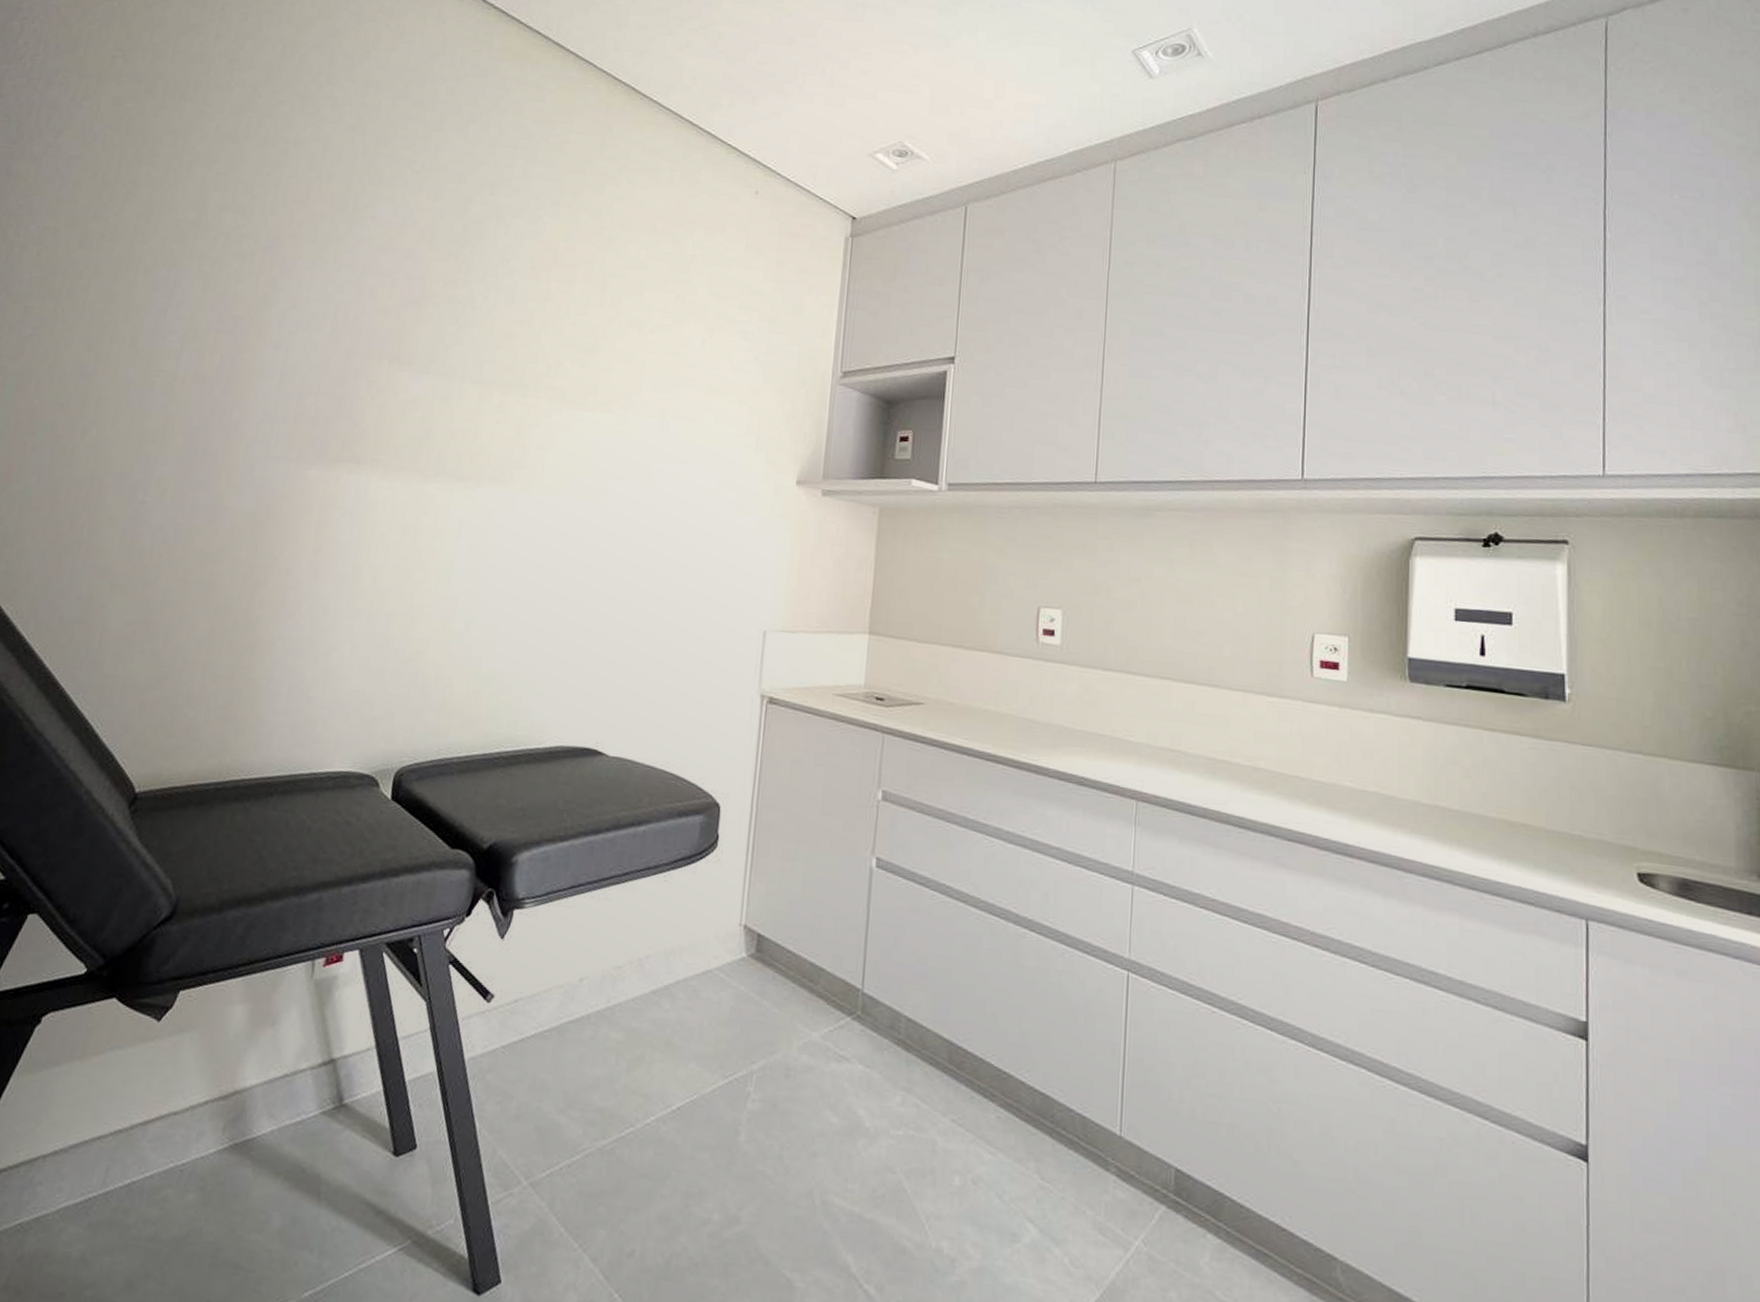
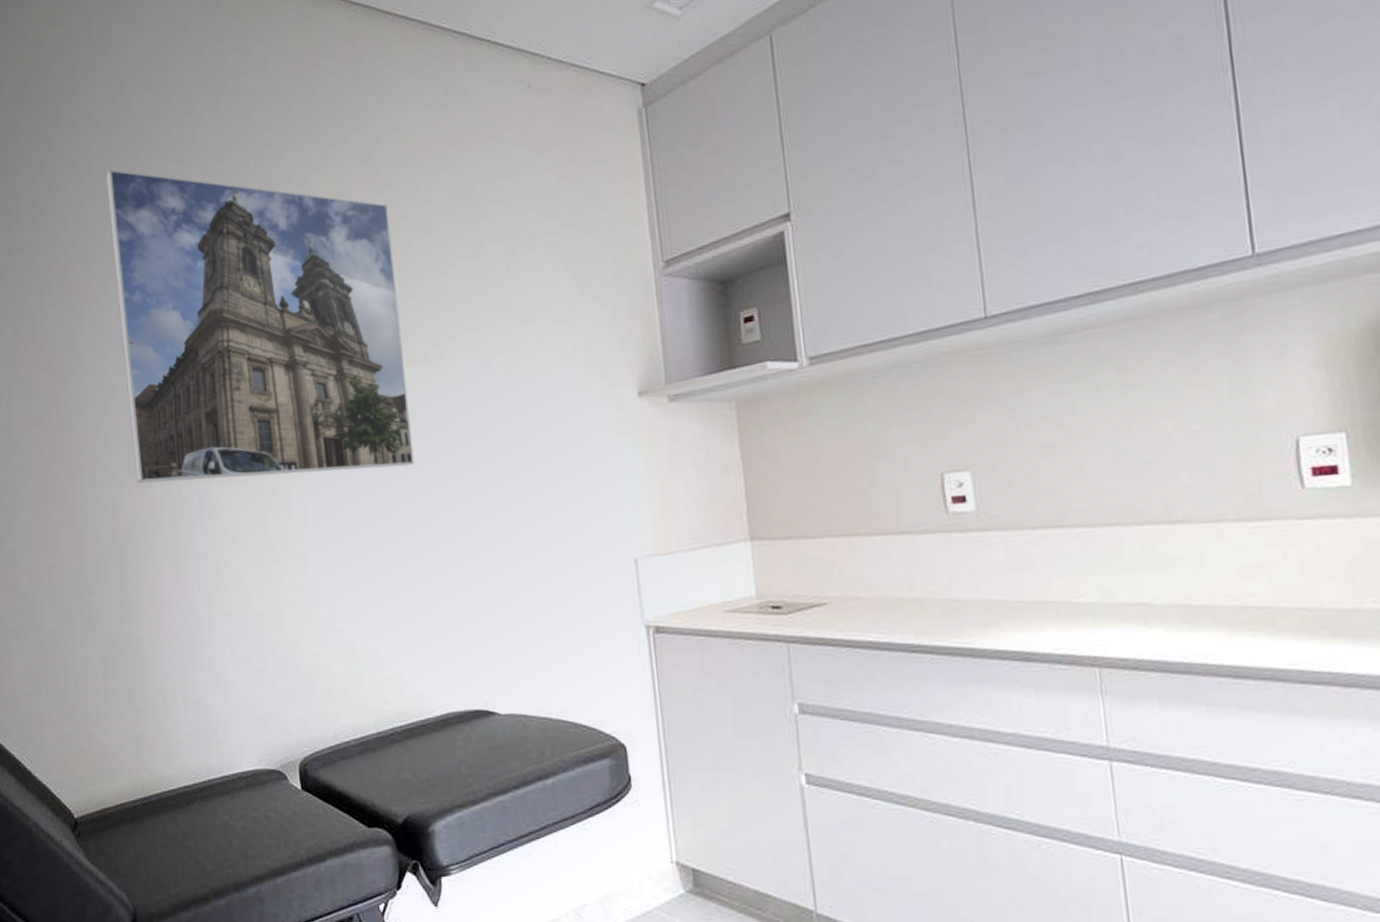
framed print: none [294,160,607,503] -> present [106,169,415,483]

